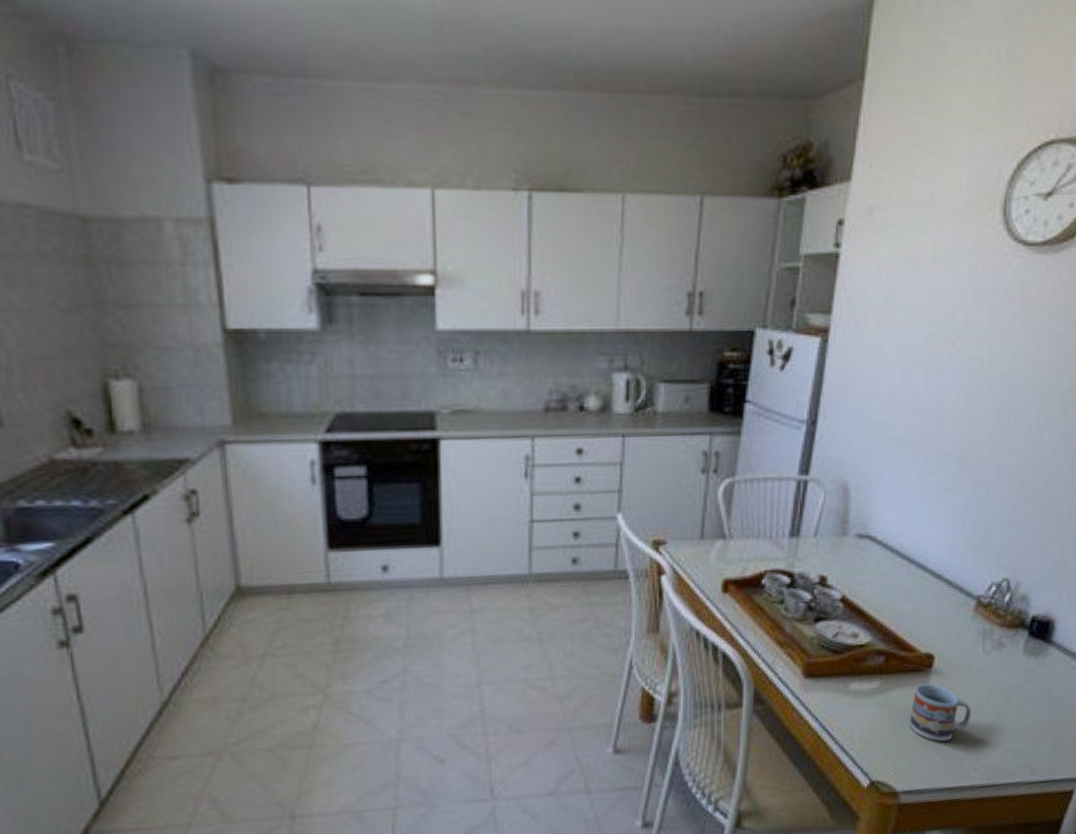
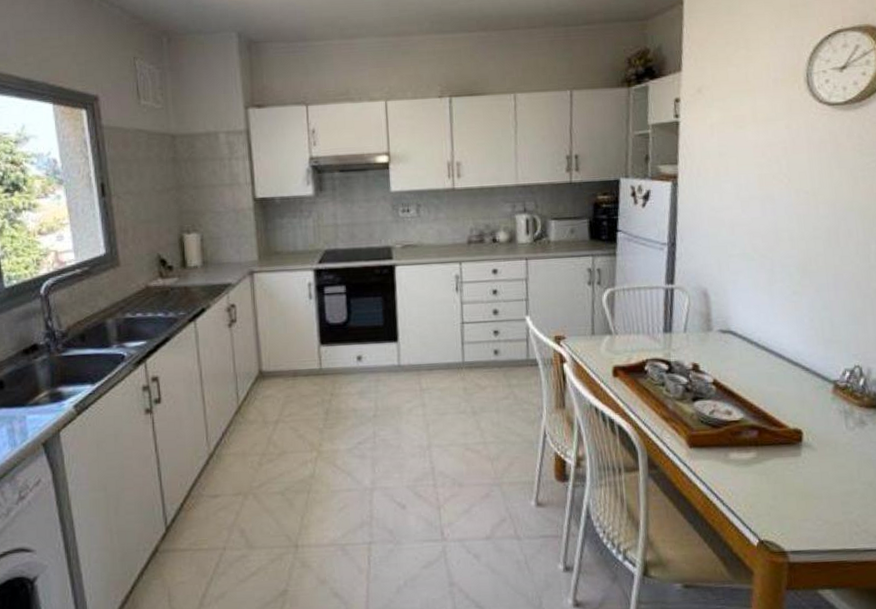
cup: present [909,683,971,742] -> none [788,455,845,508]

